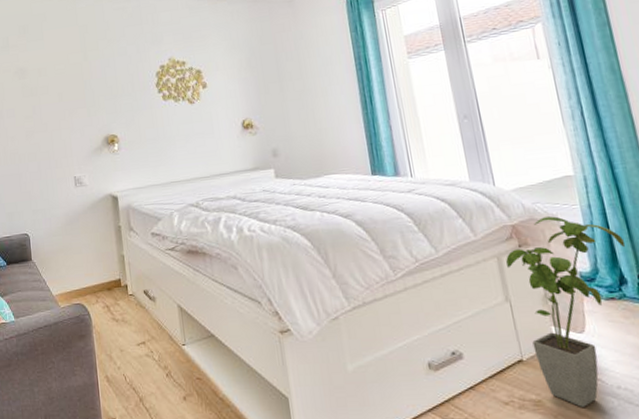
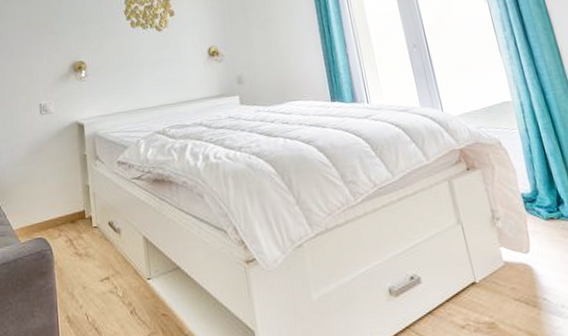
house plant: present [506,216,626,407] -> none [456,140,560,328]

